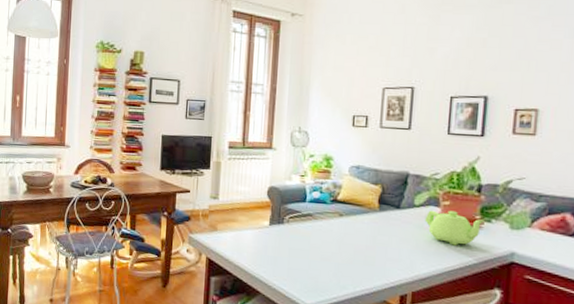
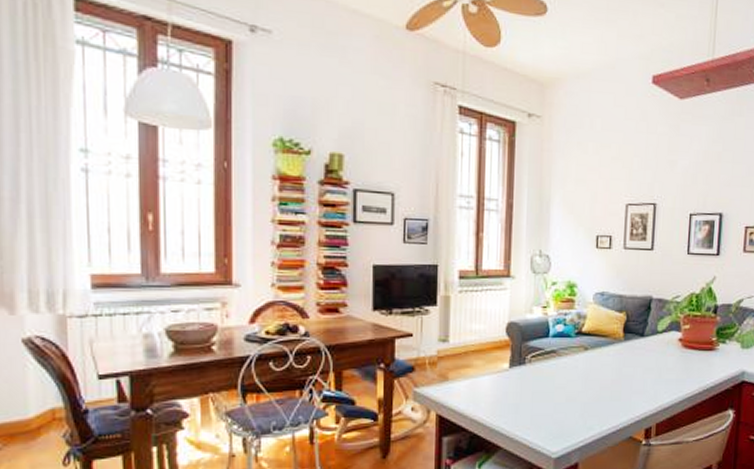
teapot: present [424,210,485,246] -> none [667,334,720,370]

